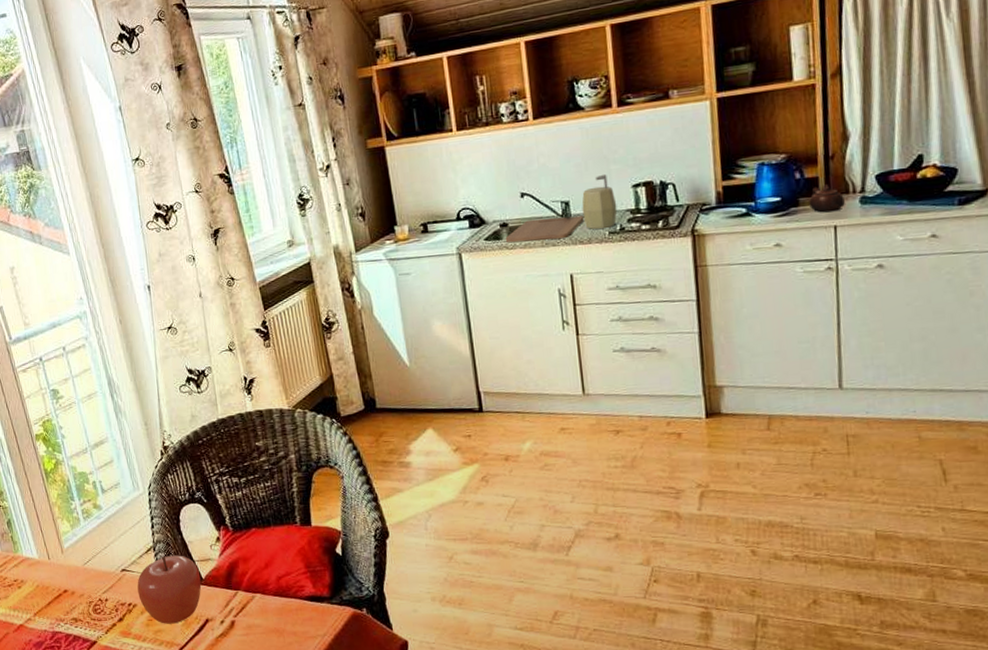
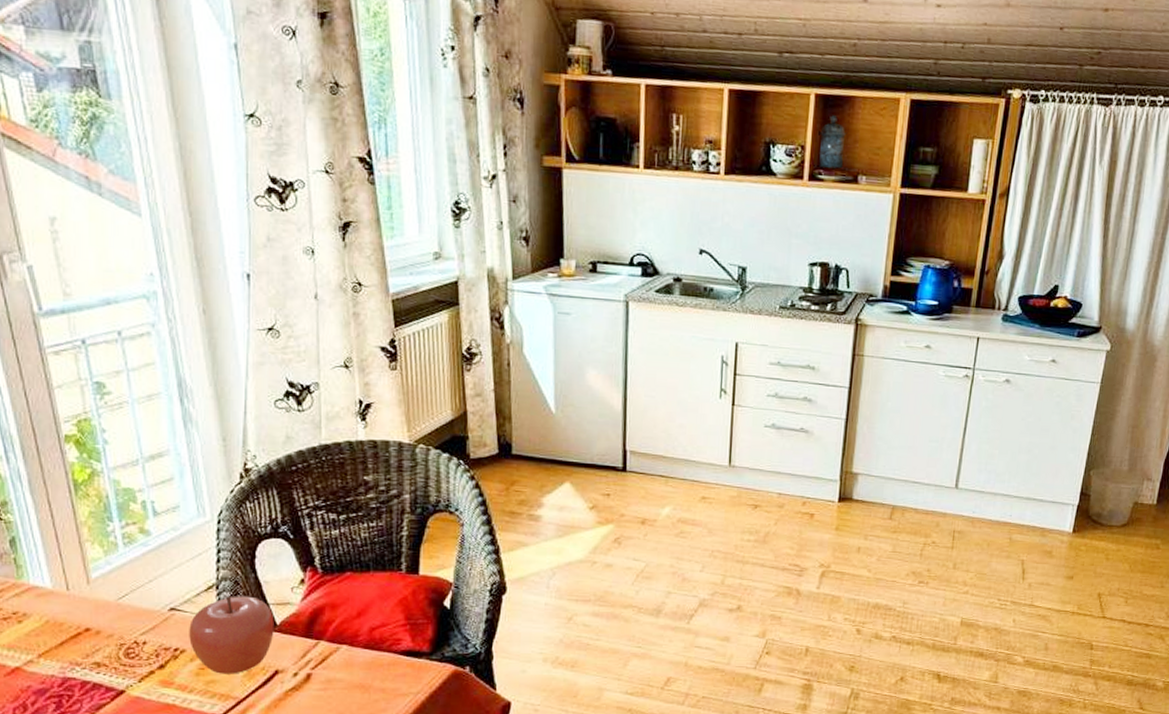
cutting board: present [505,215,585,244] -> none [676,279,759,305]
soap dispenser: present [581,173,617,230] -> none [757,246,792,303]
canister: none [621,39,652,92] -> present [819,115,846,169]
teapot: present [809,184,845,213] -> none [960,297,990,324]

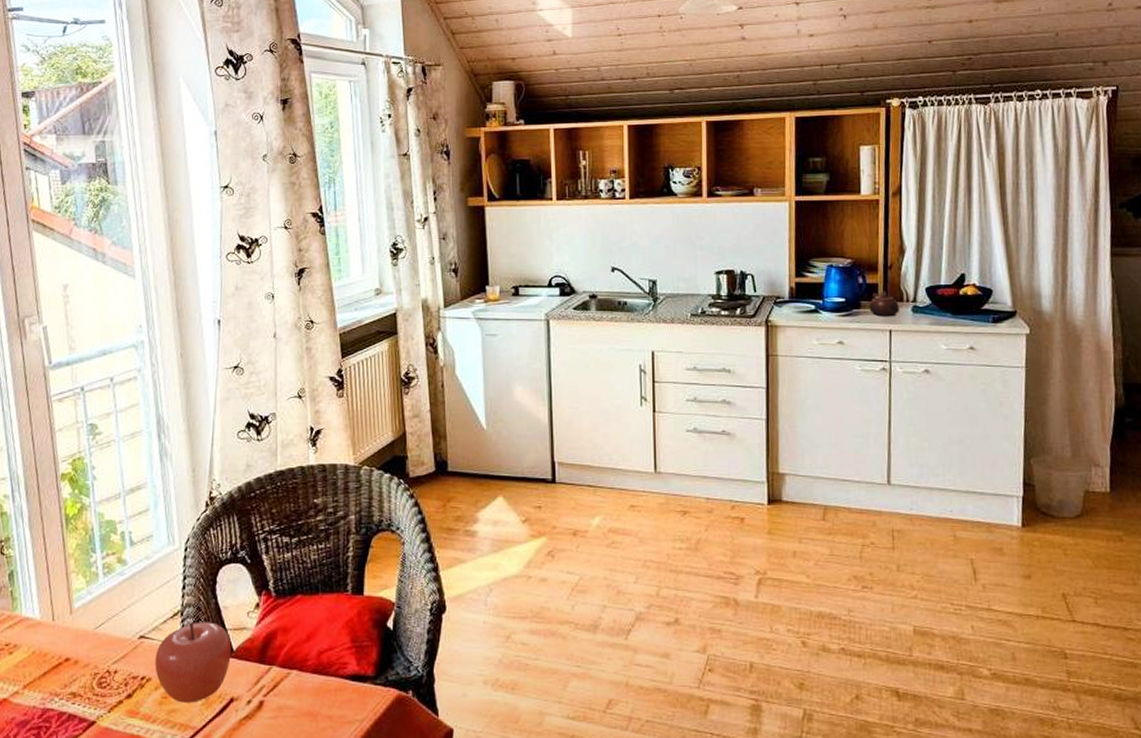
canister: present [819,115,846,169] -> none [714,138,739,184]
teapot: none [960,297,990,324] -> present [869,291,899,317]

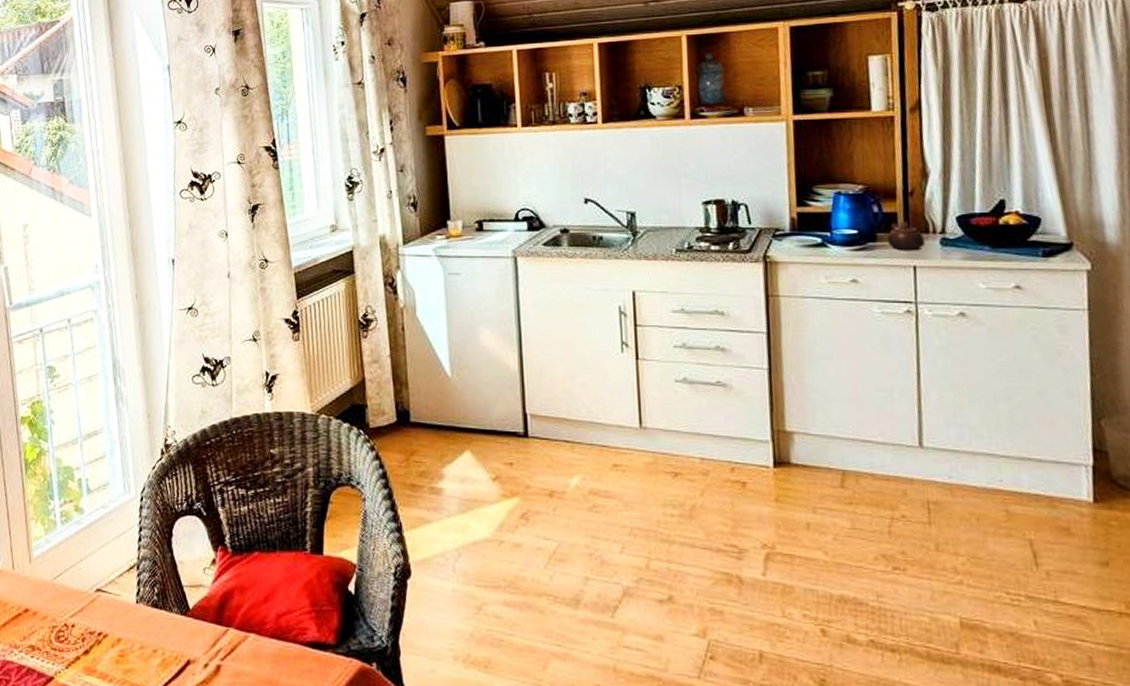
fruit: present [155,622,232,703] -> none [111,576,188,663]
canister: none [714,138,739,184] -> present [696,53,726,104]

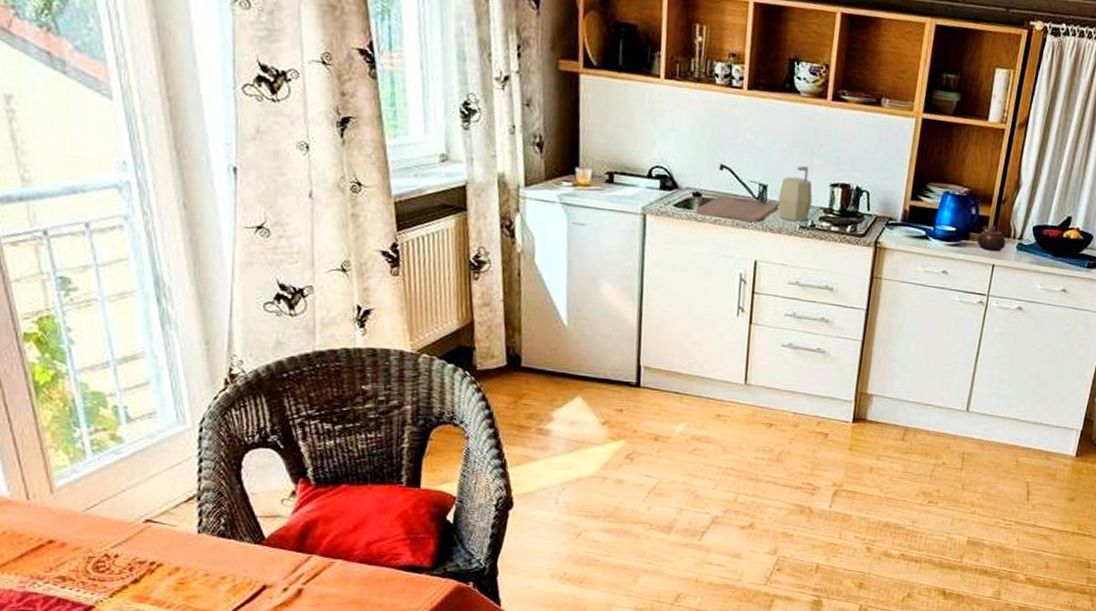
cutting board: none [565,228,651,252] -> present [695,195,779,223]
soap dispenser: none [648,187,686,246] -> present [778,165,813,222]
canister: present [696,53,726,104] -> none [843,35,871,91]

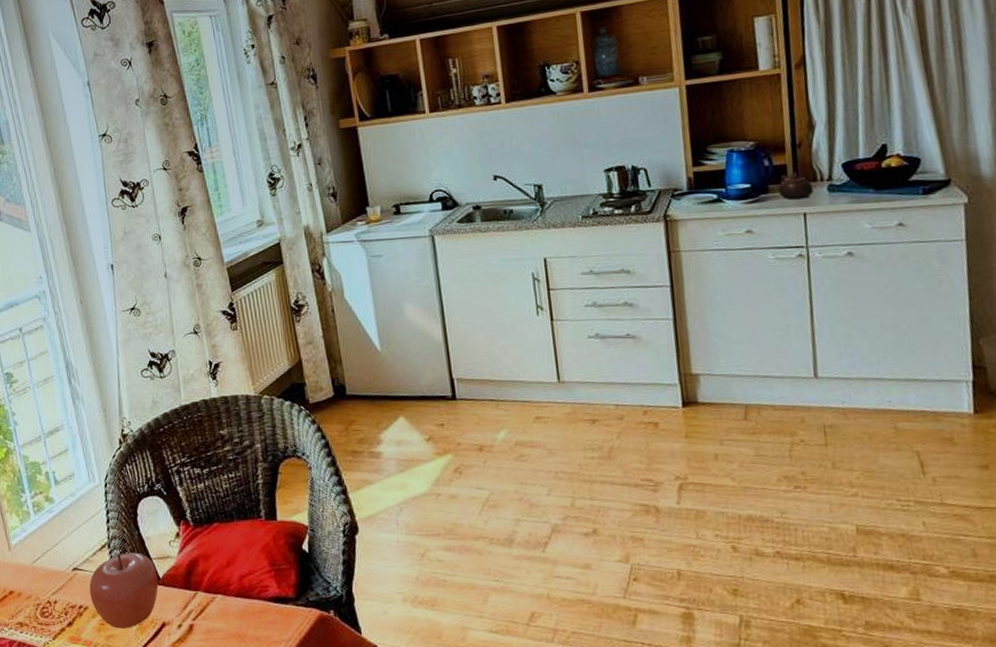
fruit: none [167,507,262,589] -> present [89,552,159,629]
cutting board: present [695,195,779,223] -> none [478,199,558,226]
soap dispenser: present [778,165,813,222] -> none [554,157,590,214]
canister: none [843,35,871,91] -> present [592,27,622,77]

